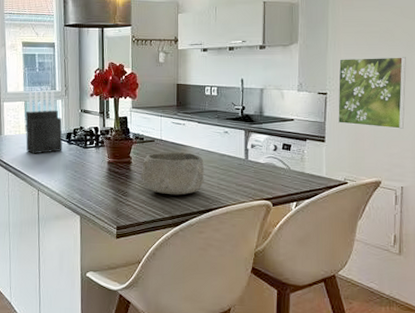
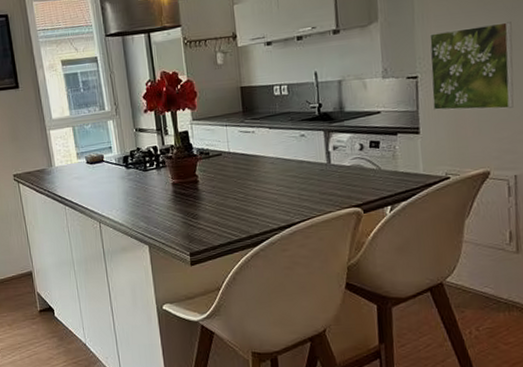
knife block: present [25,90,63,154] -> none [75,111,120,184]
bowl: present [141,151,205,195] -> none [210,163,283,213]

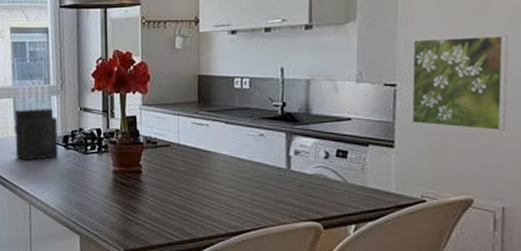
knife block: none [75,111,120,184] -> present [14,84,58,161]

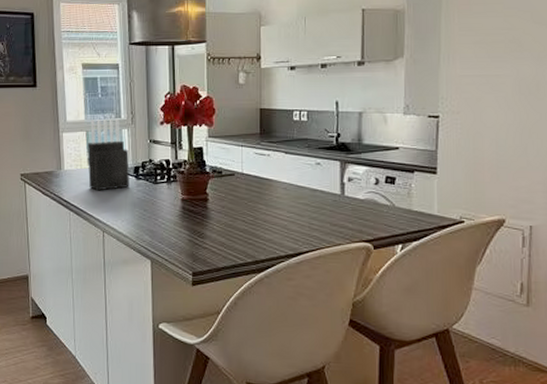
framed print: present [411,35,508,131] -> none [451,71,537,157]

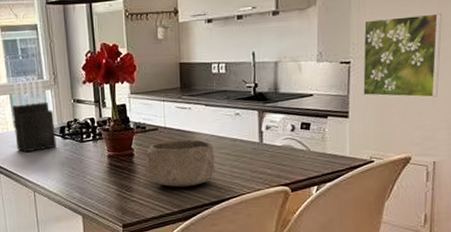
bowl: none [219,186,294,237] -> present [145,139,216,187]
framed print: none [451,71,537,157] -> present [362,13,442,98]

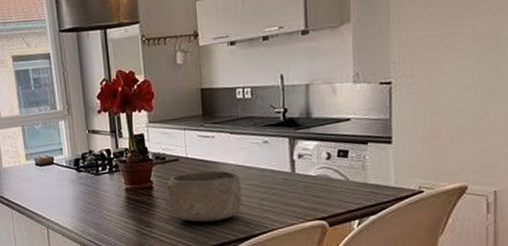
knife block: present [12,80,56,153] -> none [24,110,71,187]
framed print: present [362,13,442,98] -> none [405,26,496,120]

